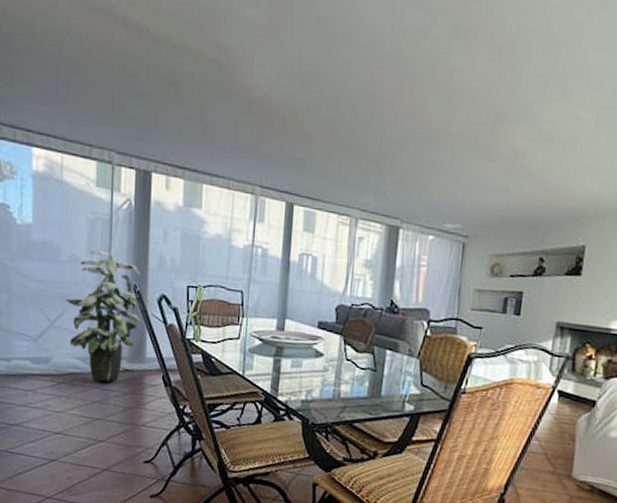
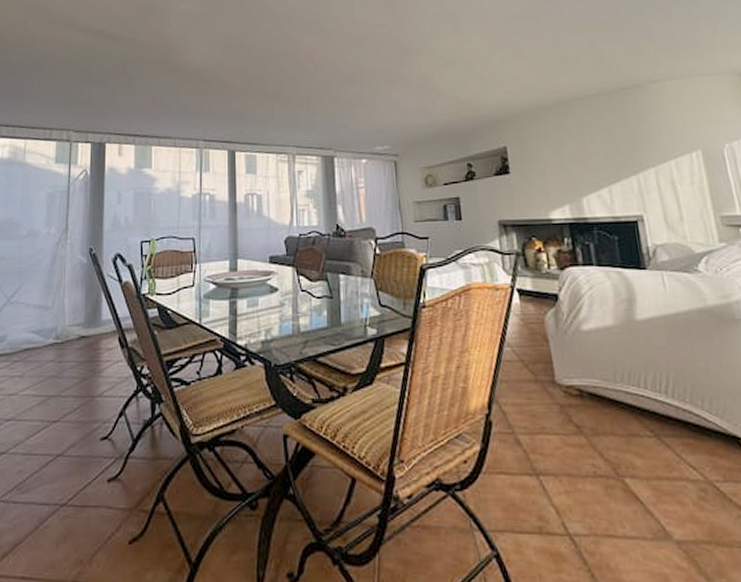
indoor plant: present [66,250,142,382] -> none [23,220,97,354]

